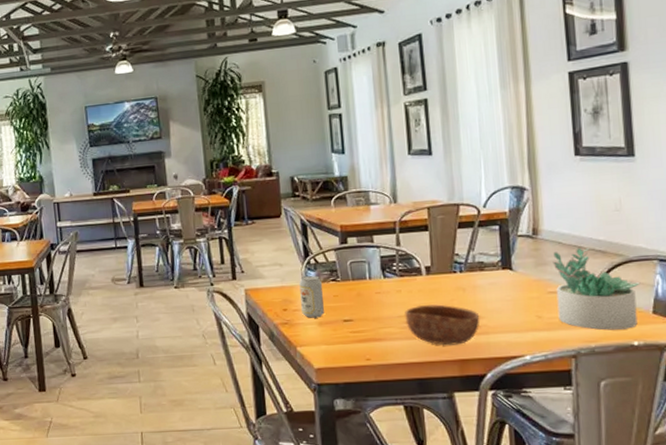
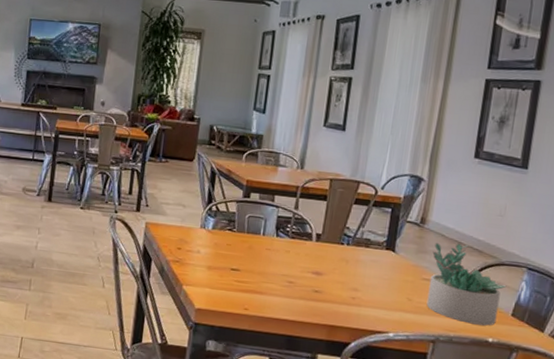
beverage can: present [299,276,325,318] -> none [194,221,219,262]
bowl: present [405,304,480,346] -> none [288,268,356,312]

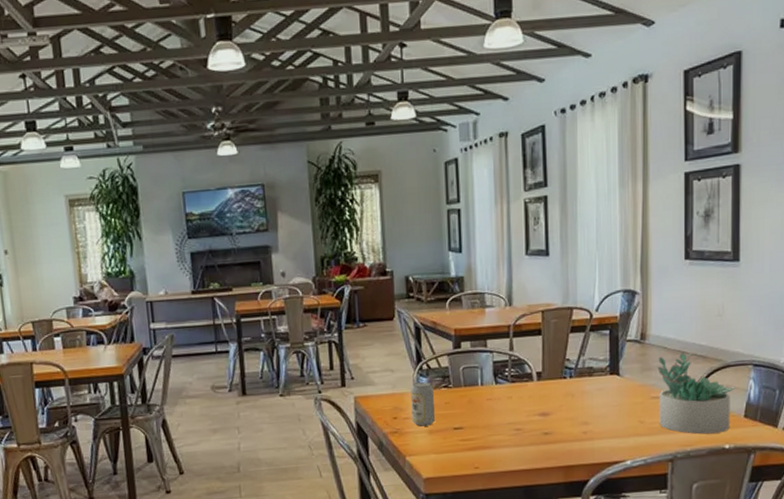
beverage can: none [194,221,219,262] -> present [411,382,436,427]

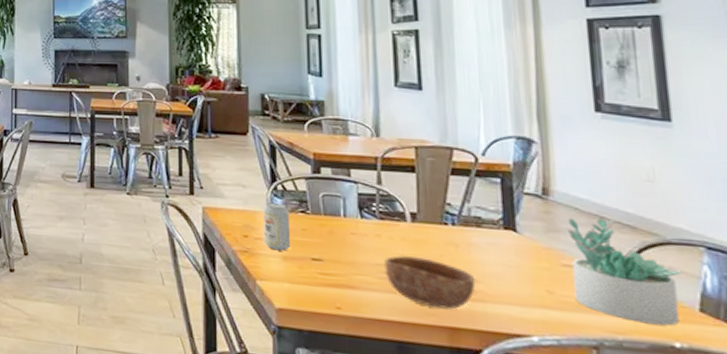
bowl: none [514,410,586,452] -> present [384,255,476,310]

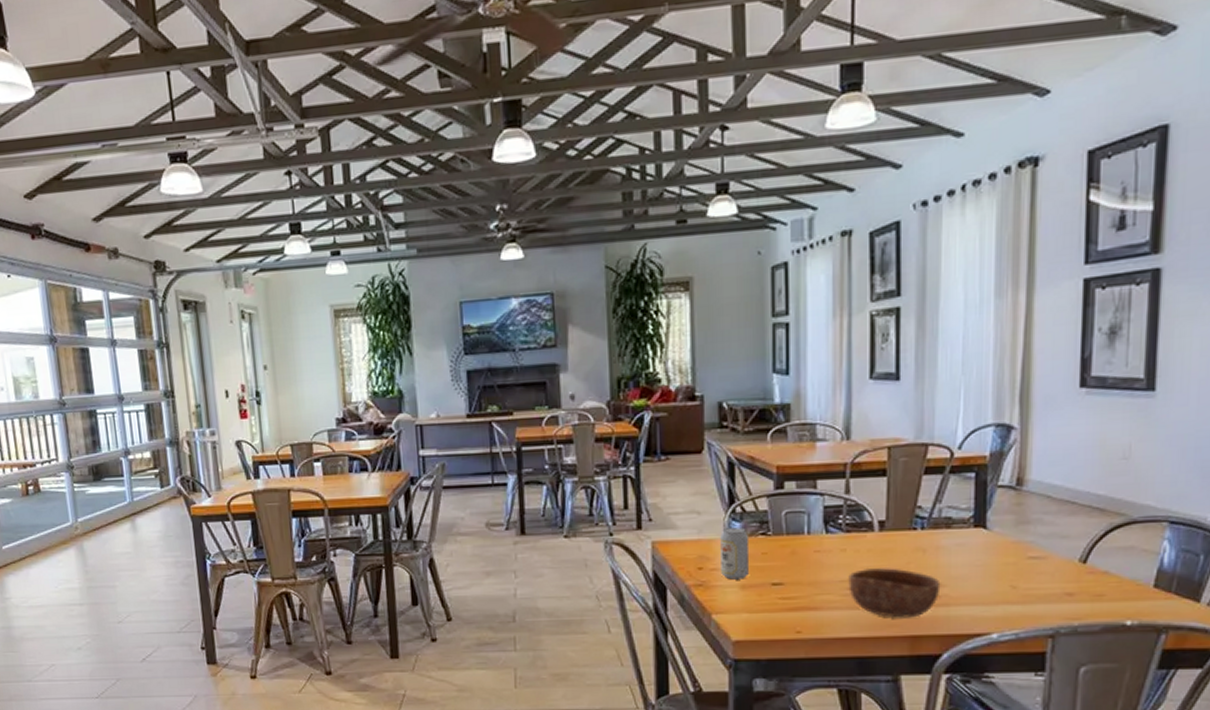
succulent plant: present [567,218,683,326] -> none [1037,503,1143,606]

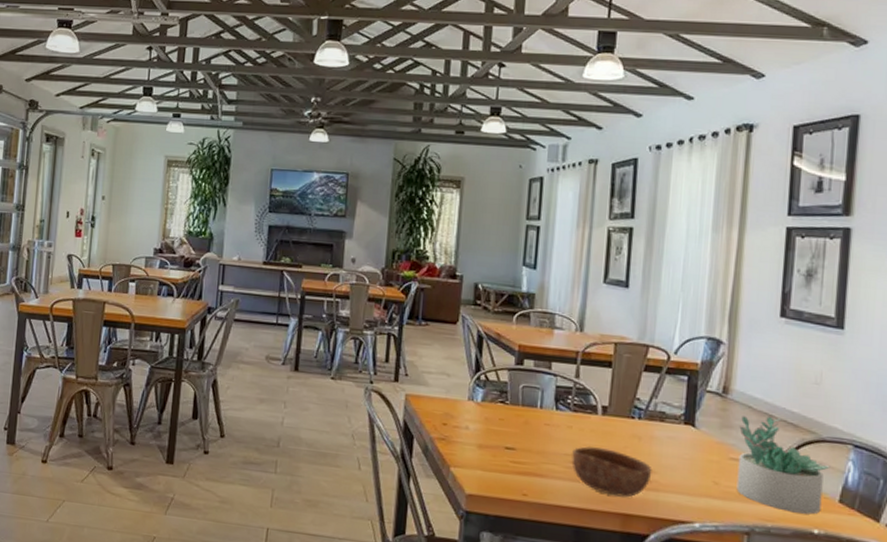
beverage can: present [720,527,750,580] -> none [462,392,490,440]
succulent plant: none [1037,503,1143,606] -> present [736,416,830,515]

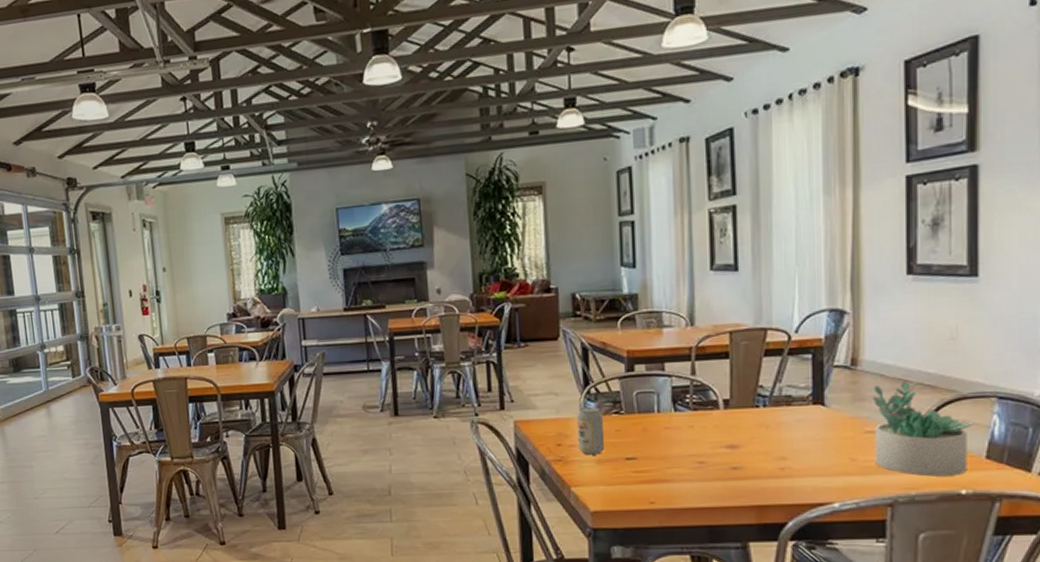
beverage can: none [462,392,490,440] -> present [577,407,605,455]
bowl: present [571,446,652,498] -> none [697,443,784,489]

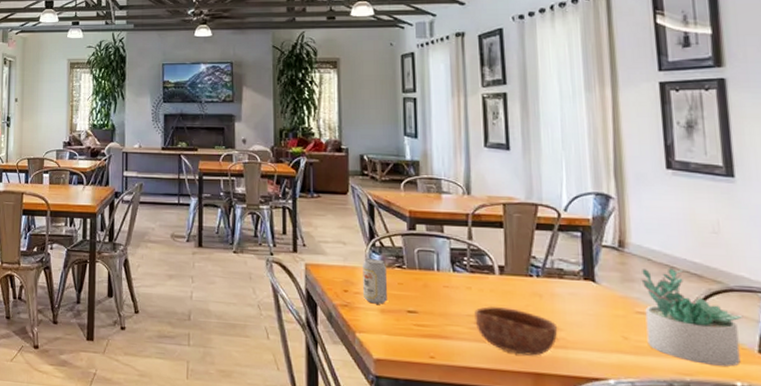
bowl: none [697,443,784,489] -> present [474,306,558,356]

